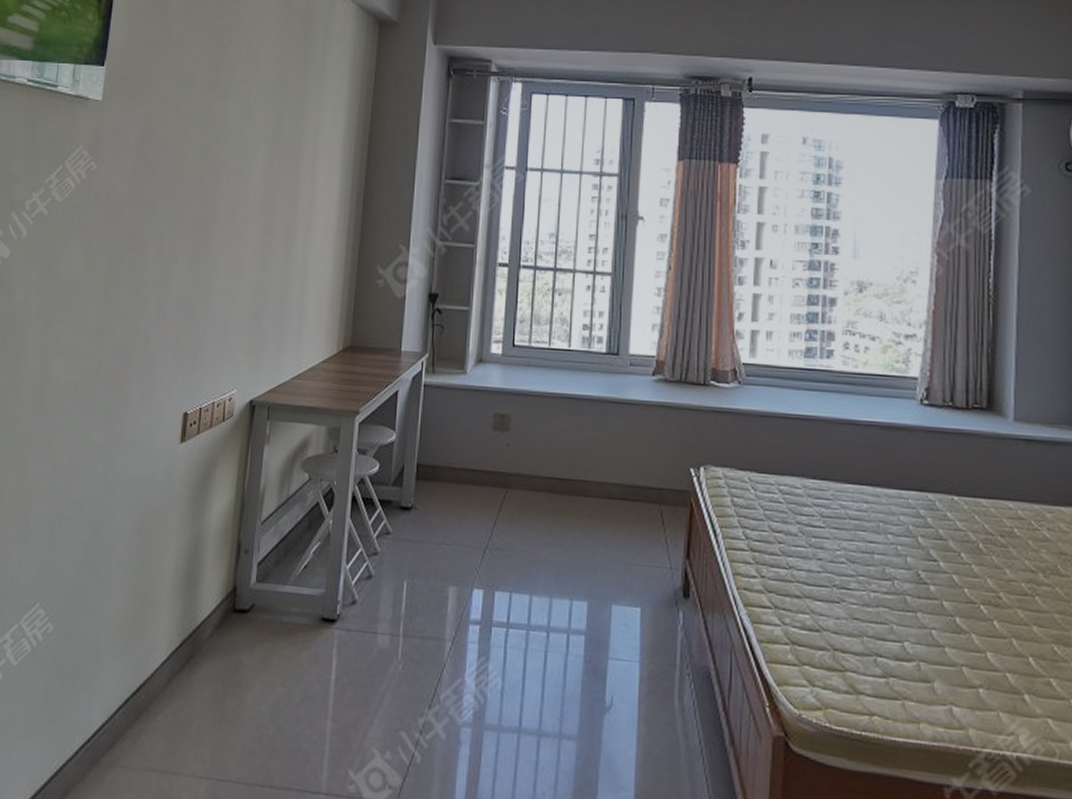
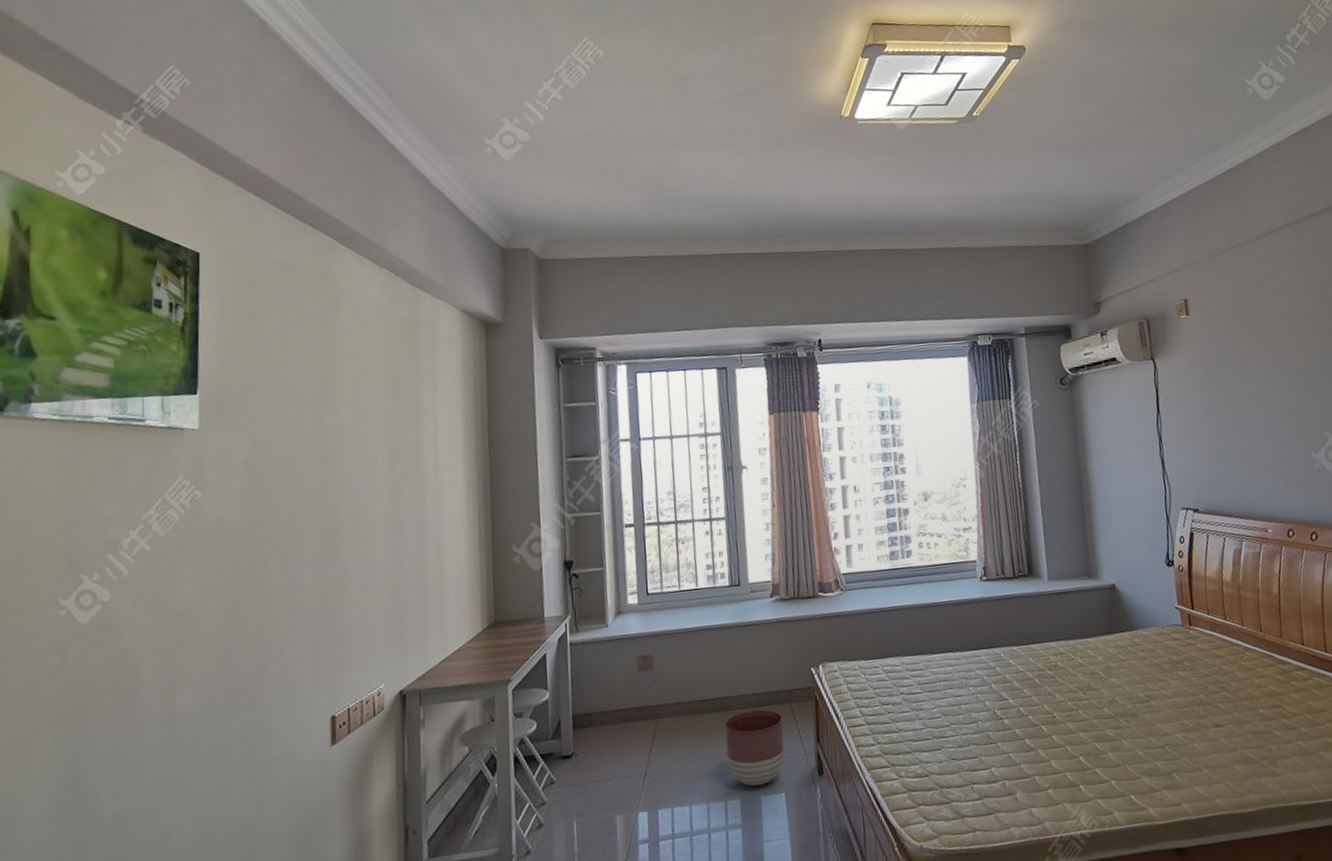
planter: none [578,502,649,592] -> present [724,709,785,786]

